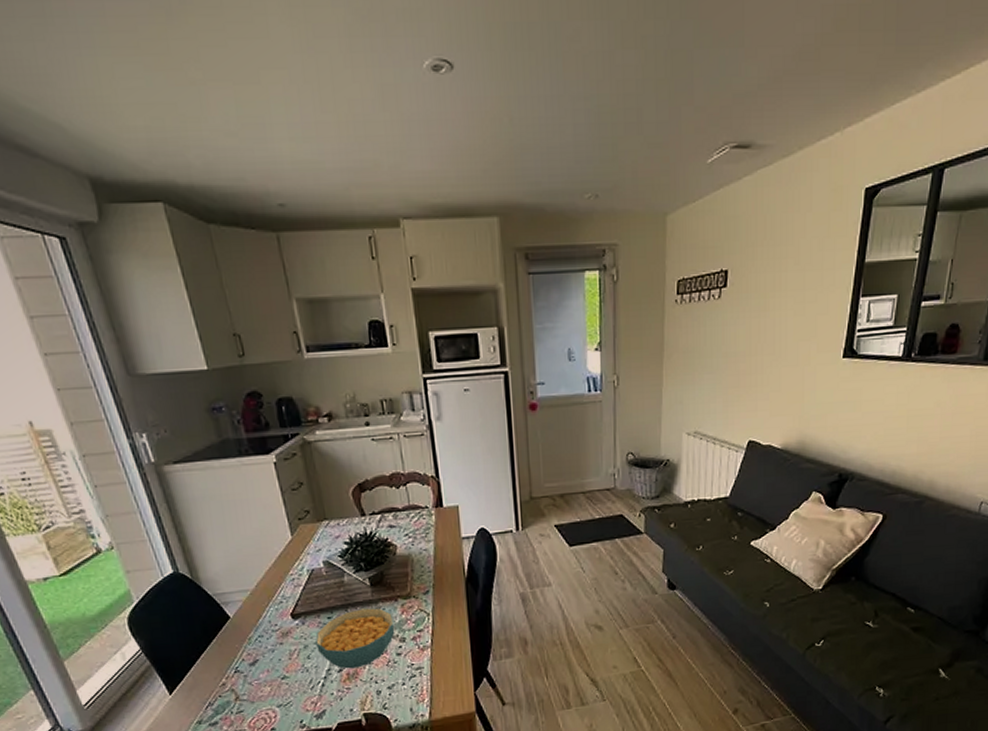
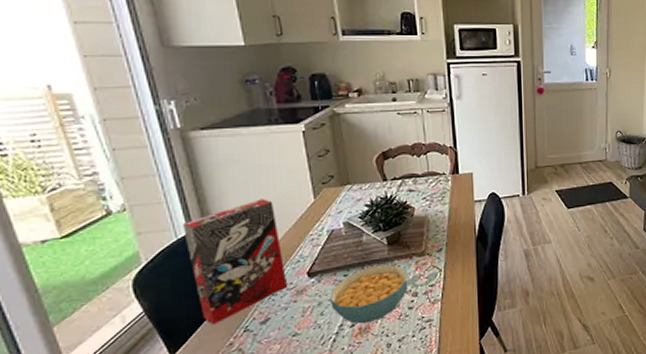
cereal box: none [167,536,273,664] -> present [183,199,288,324]

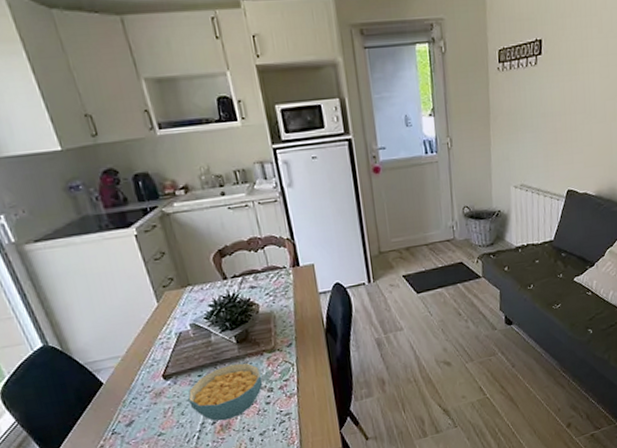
cereal box: present [183,199,288,324] -> none [36,306,147,429]

